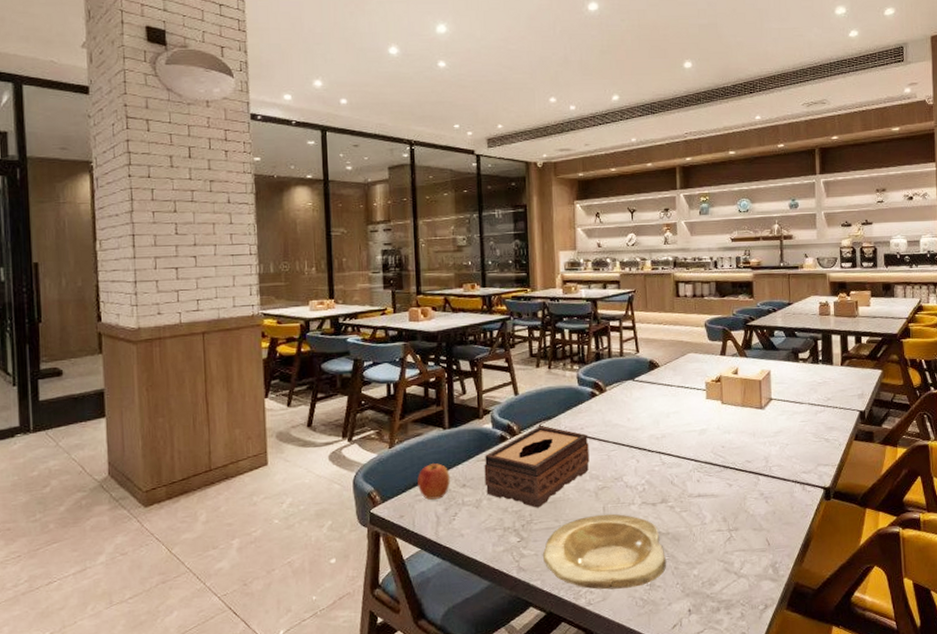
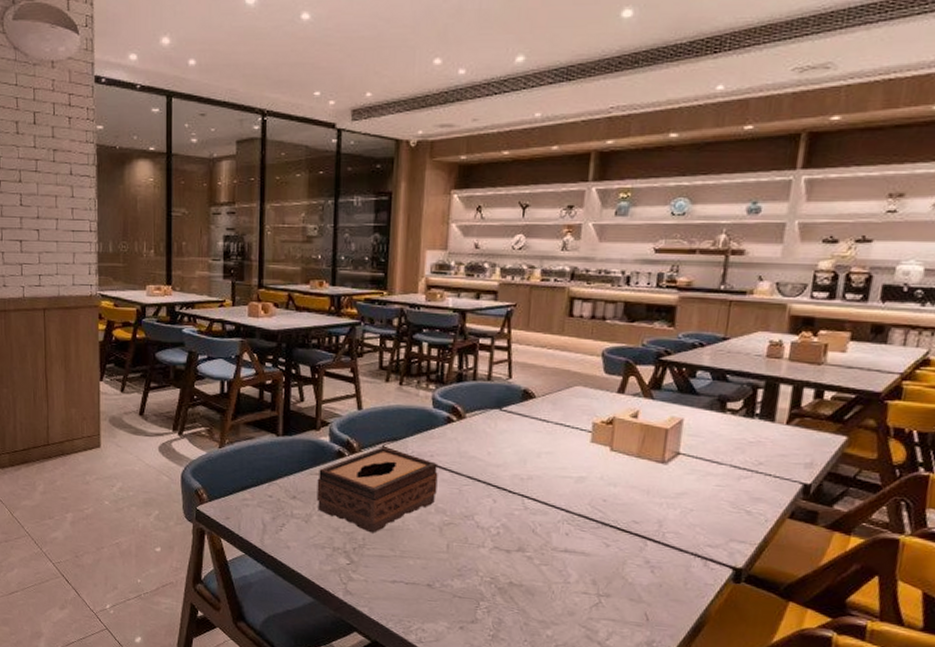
apple: present [417,463,450,500] -> none [246,470,280,507]
plate: present [542,514,667,590] -> none [372,551,516,635]

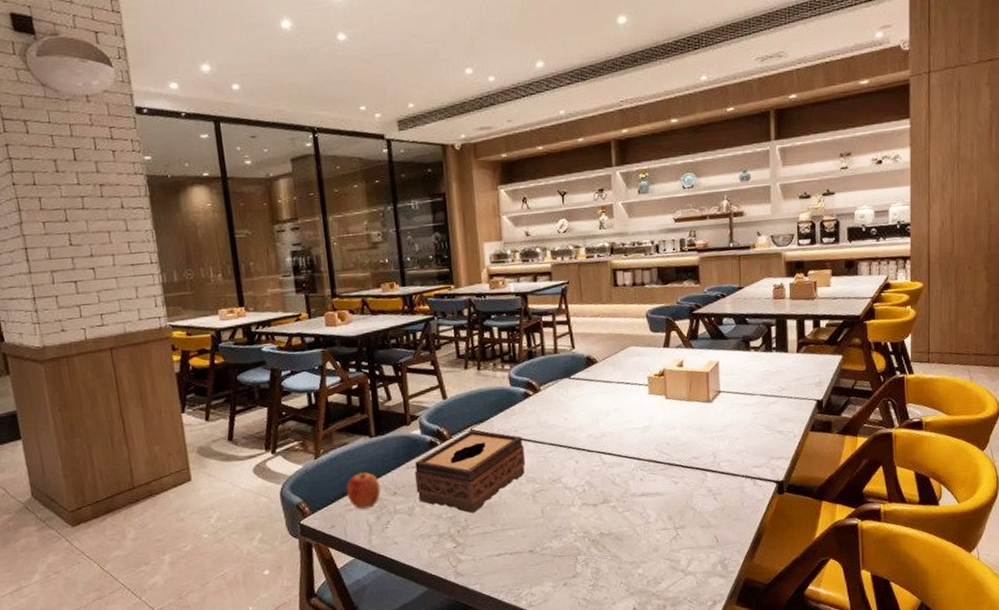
apple: none [246,470,280,507] -> present [346,472,381,509]

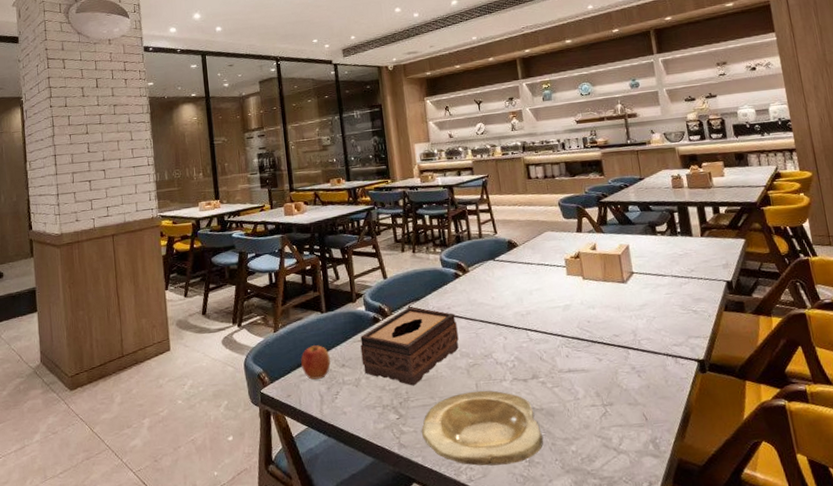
plate: none [480,516,610,592] -> present [421,390,544,466]

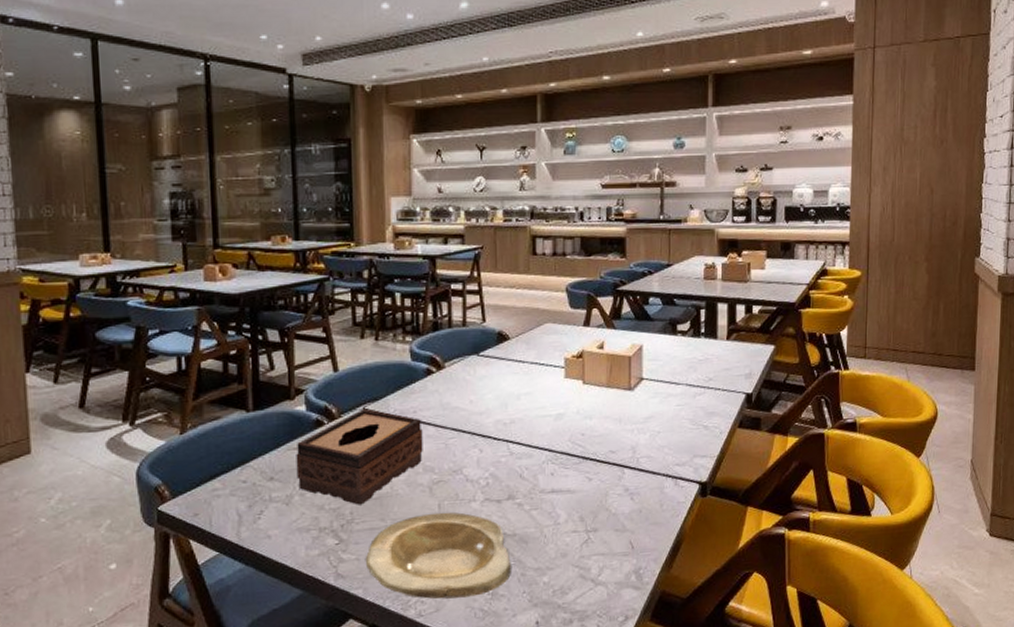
apple: present [301,345,331,380] -> none [215,452,255,495]

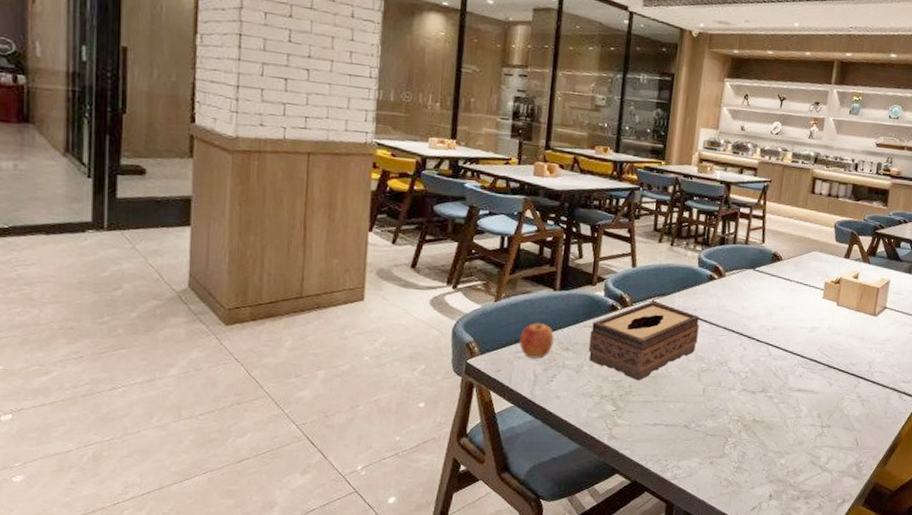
apple: none [215,452,255,495] -> present [519,323,554,359]
plate: present [365,512,512,599] -> none [635,395,757,468]

